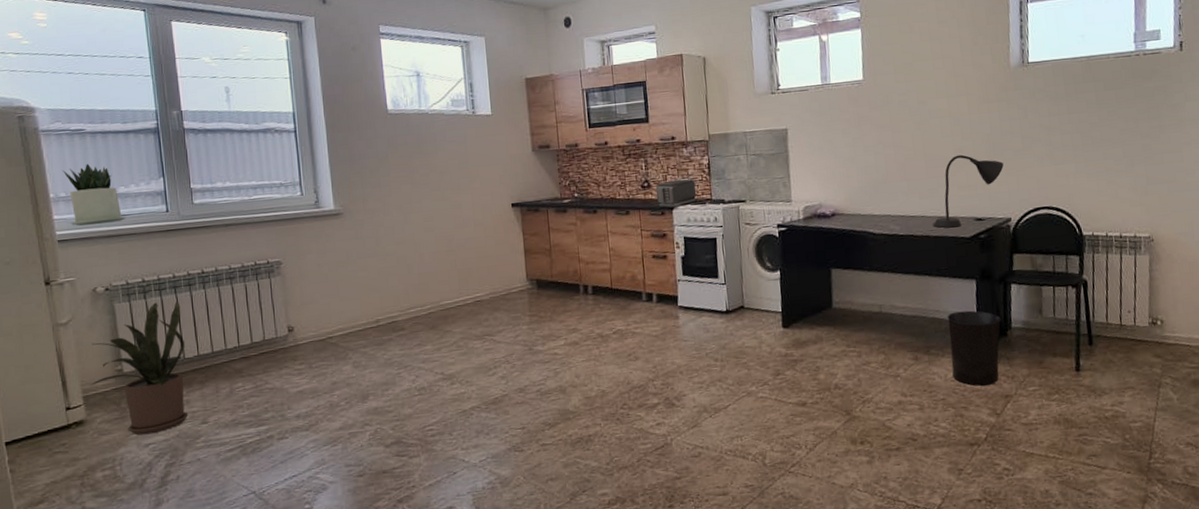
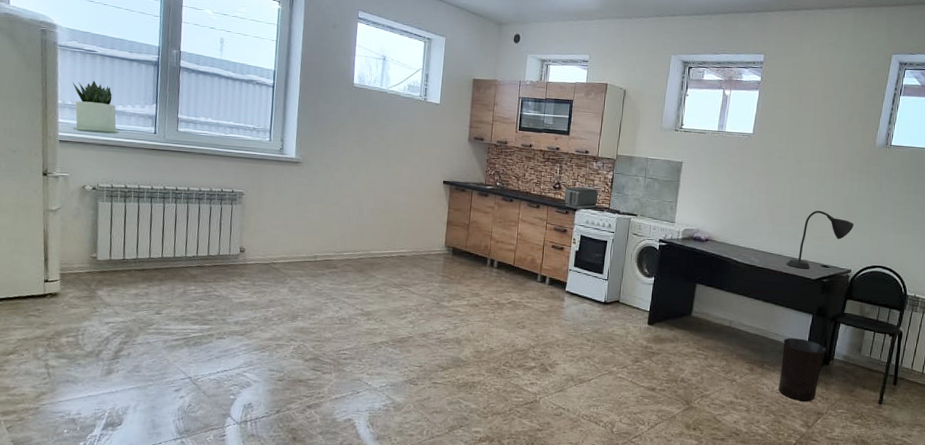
house plant: present [90,300,189,435] -> none [68,207,154,315]

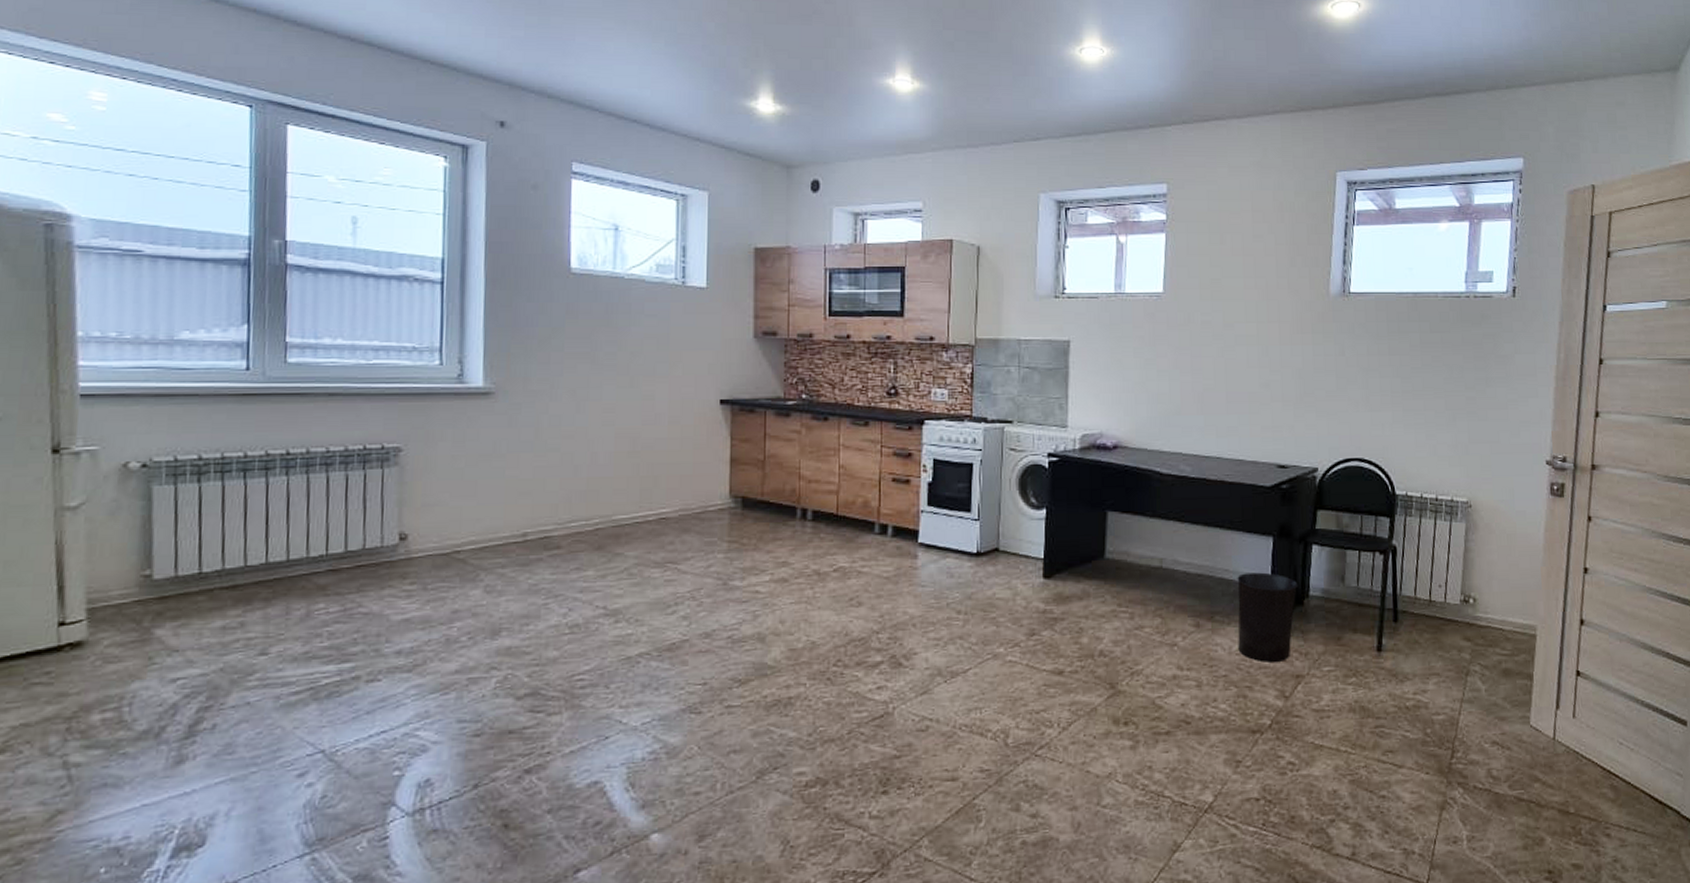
planter: present [72,80,121,135] -> none [101,296,188,379]
toaster: present [564,186,599,210] -> none [904,389,954,423]
desk lamp: present [786,210,854,269] -> none [1228,390,1314,474]

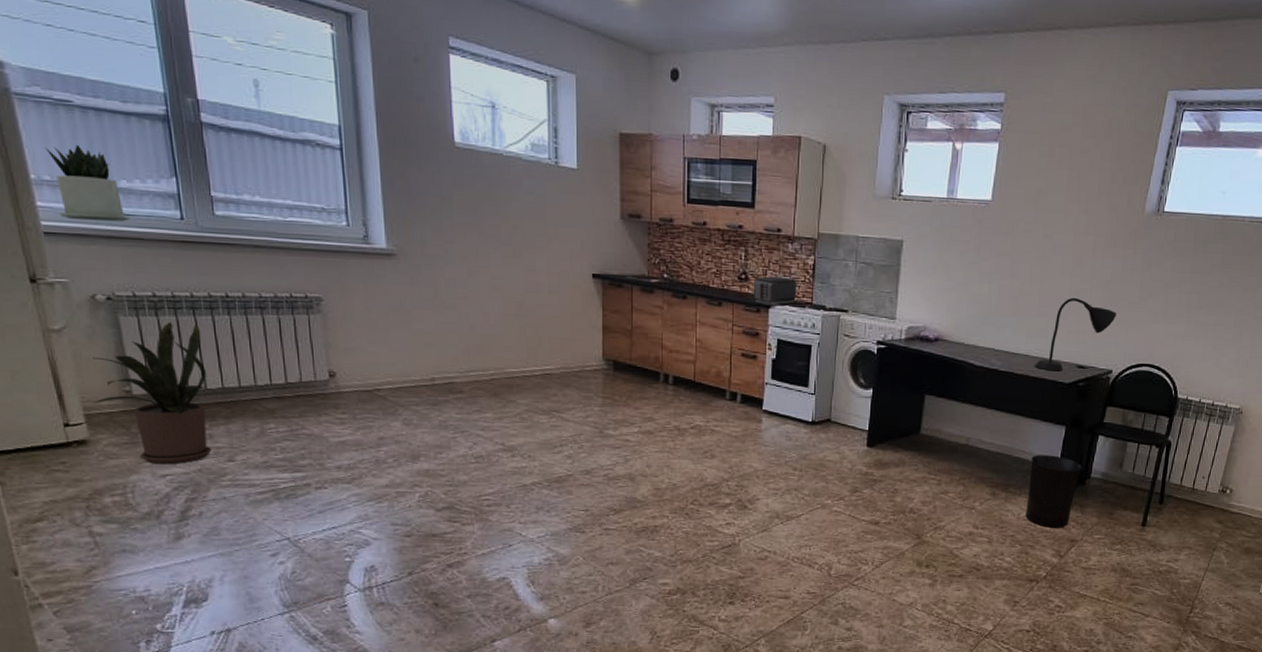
house plant: none [100,487,250,666] -> present [93,322,212,465]
planter: none [101,296,188,379] -> present [46,144,131,222]
toaster: none [904,389,954,423] -> present [753,276,797,307]
desk lamp: none [1228,390,1314,474] -> present [1034,297,1116,372]

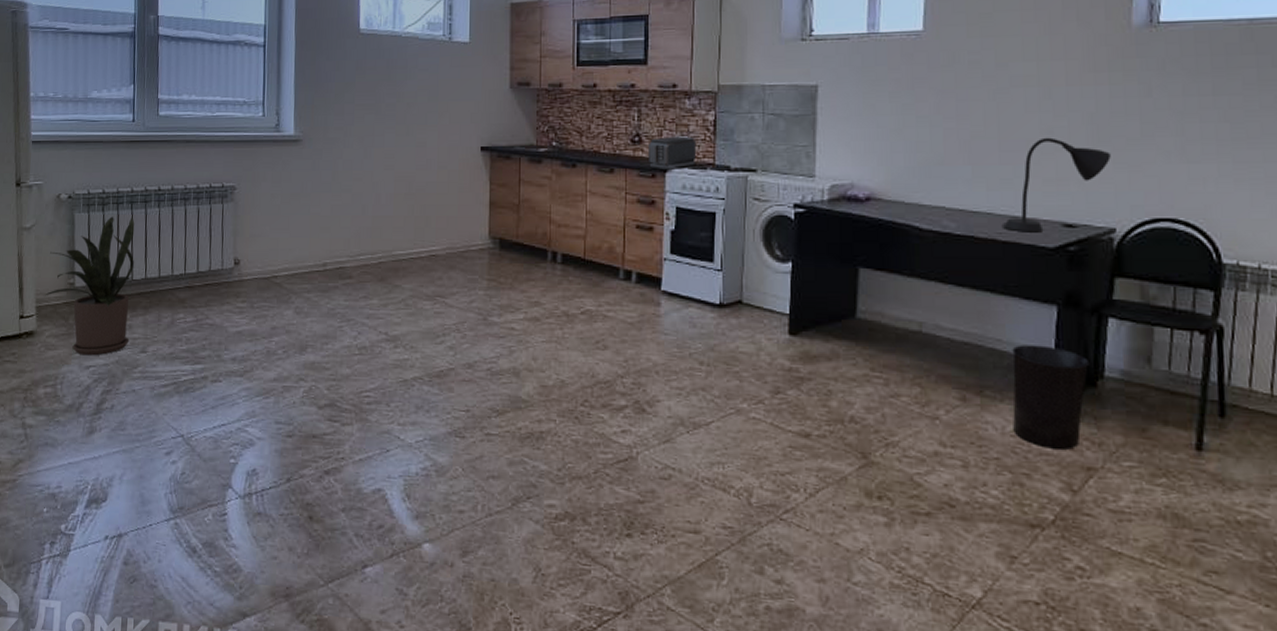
planter: present [46,144,131,222] -> none [44,64,96,129]

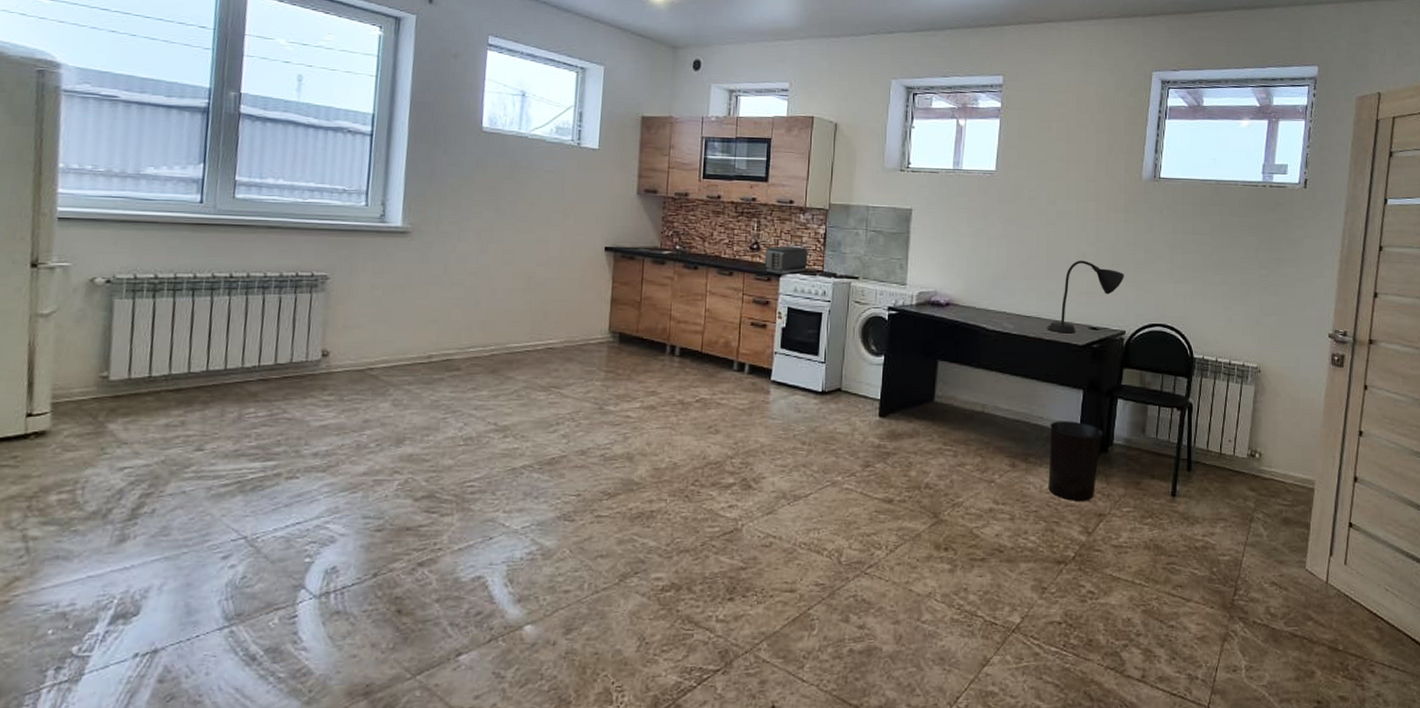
house plant: present [44,216,135,356] -> none [64,303,196,456]

